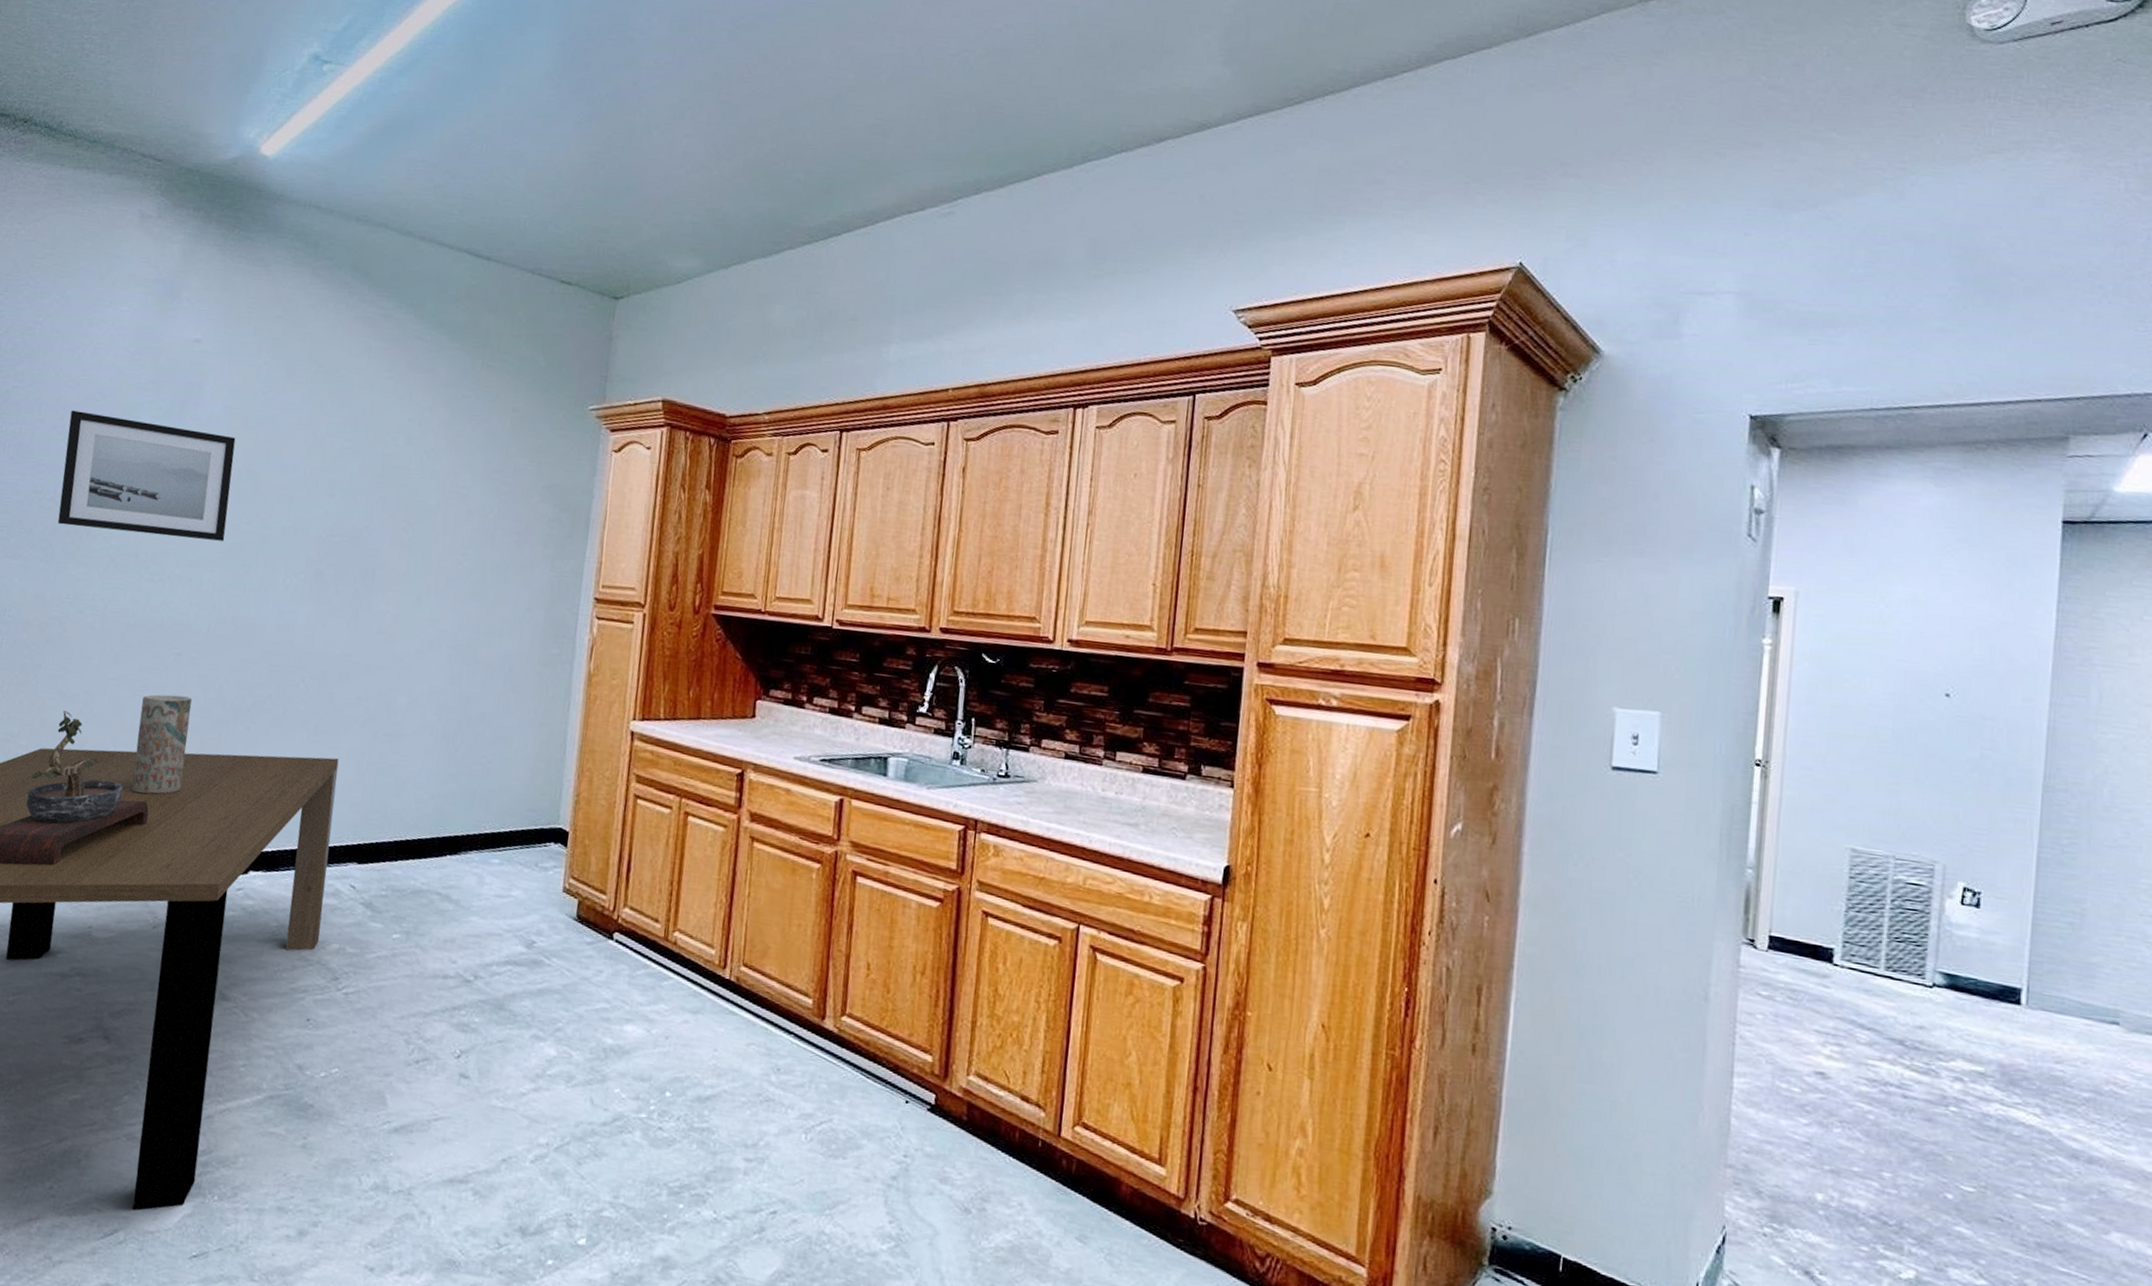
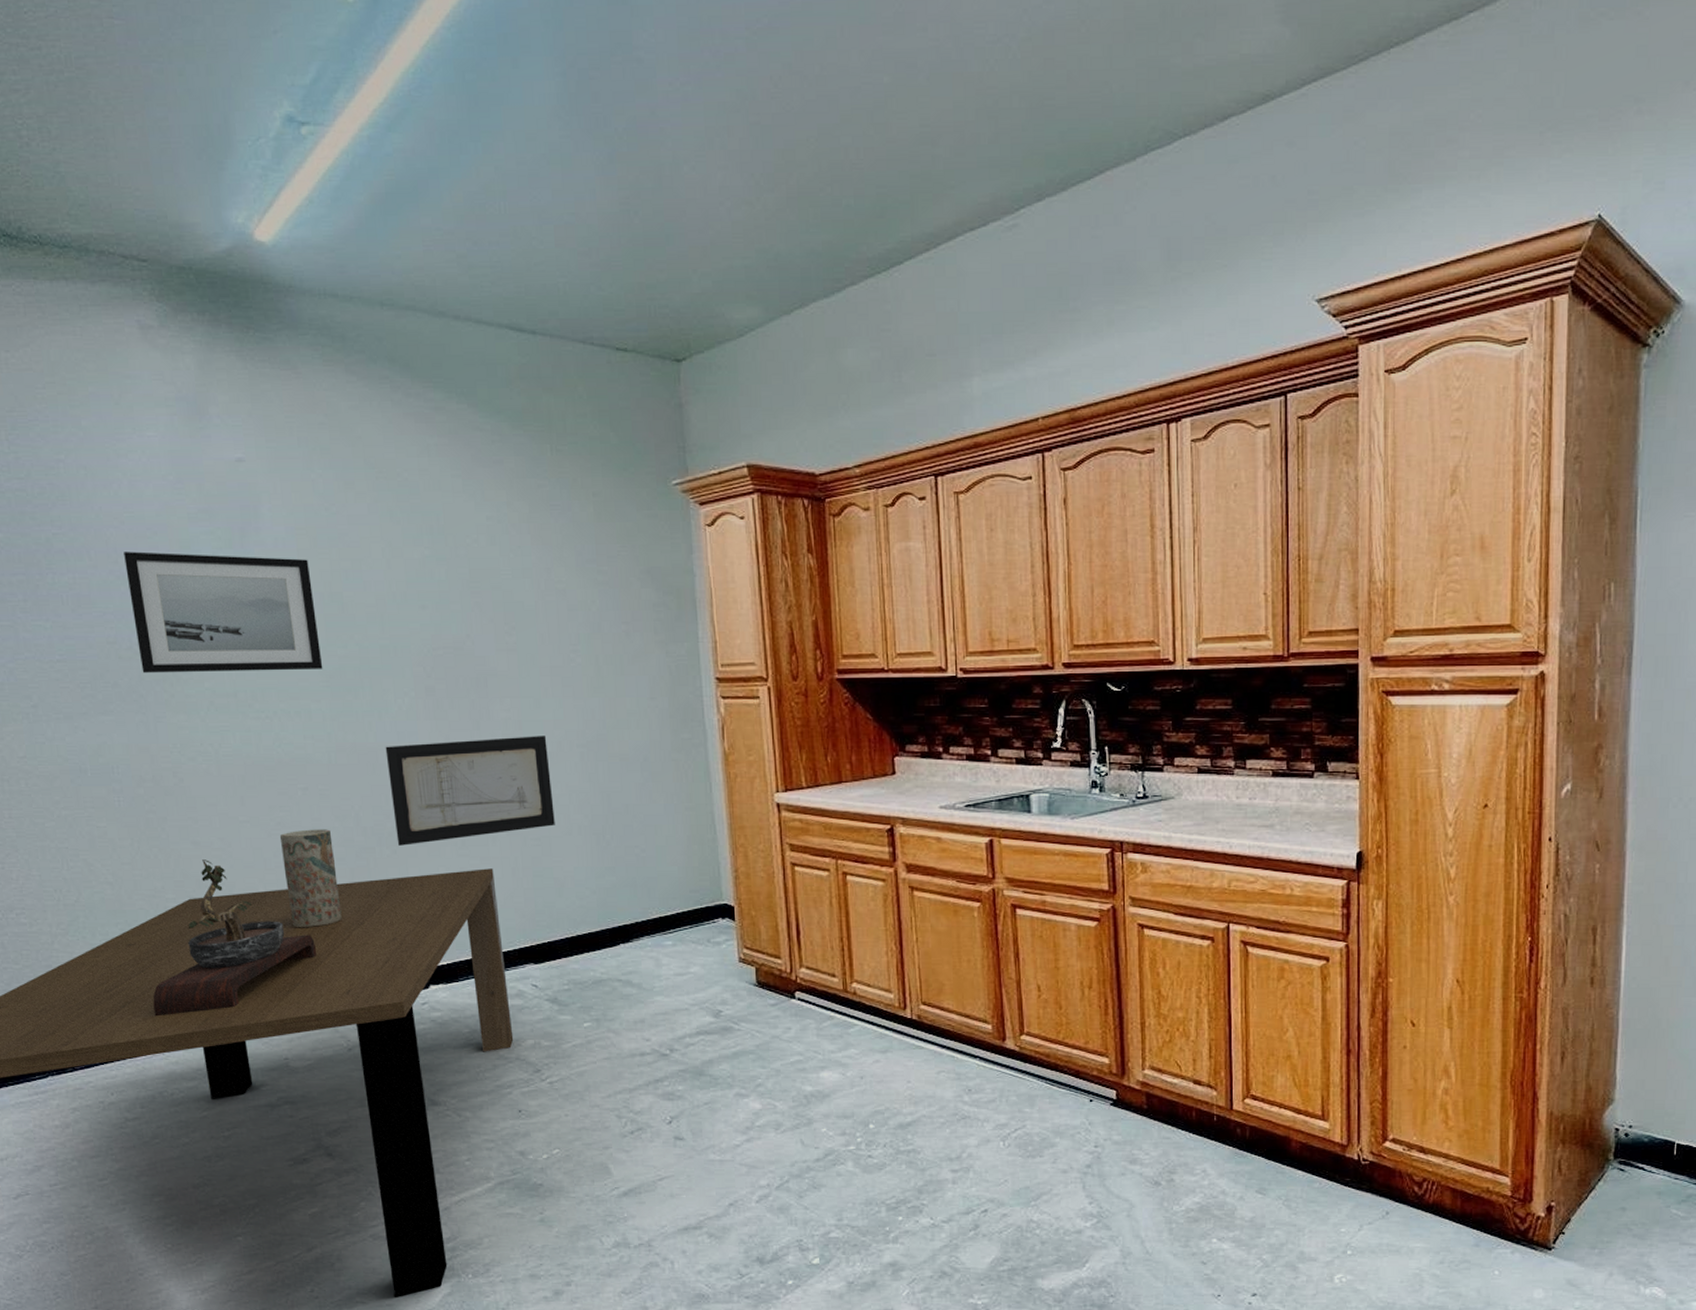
wall art: none [252,623,420,725] -> present [385,736,555,846]

